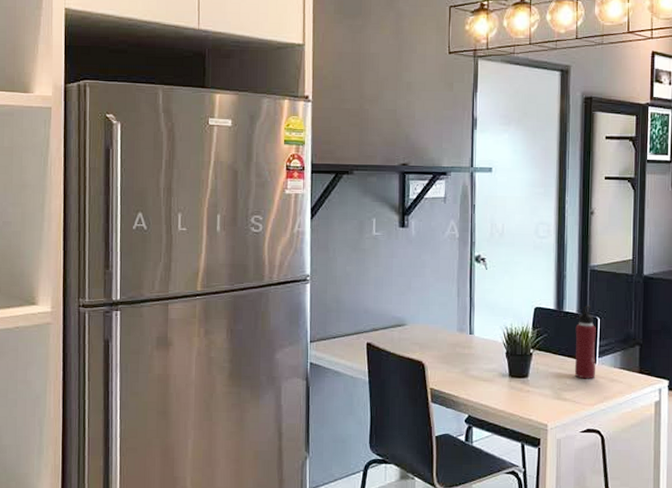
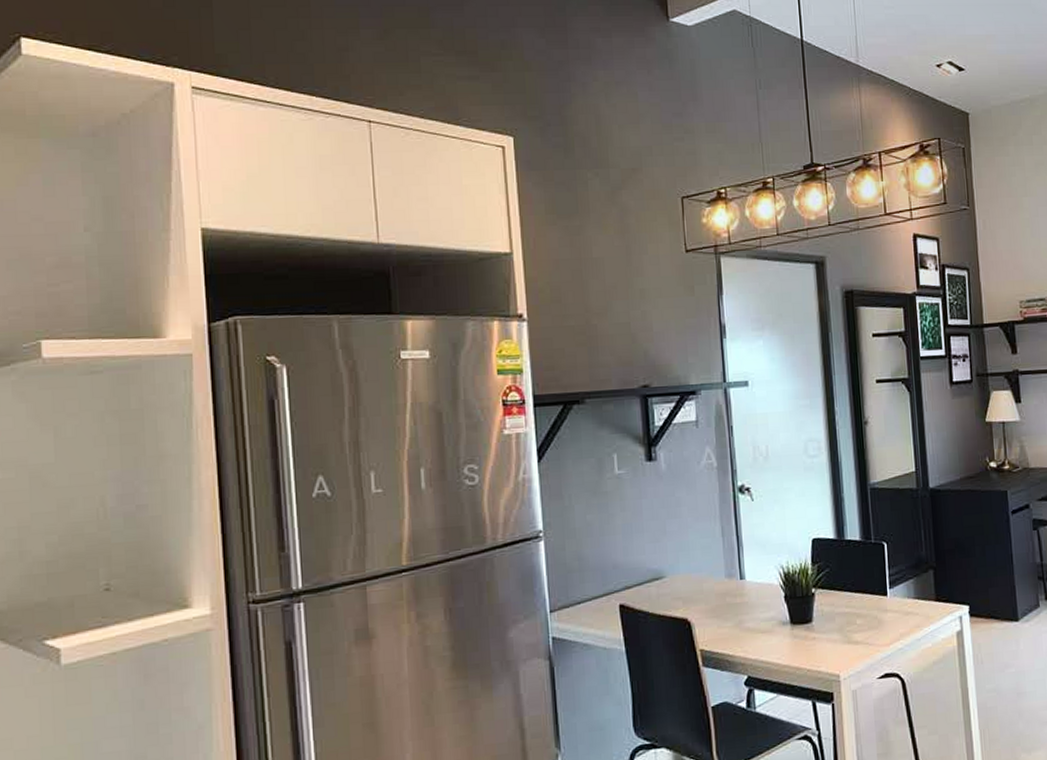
water bottle: present [574,305,596,379] -> none [860,529,888,616]

